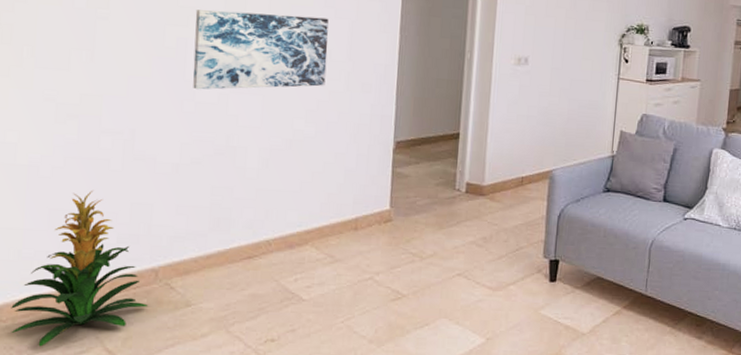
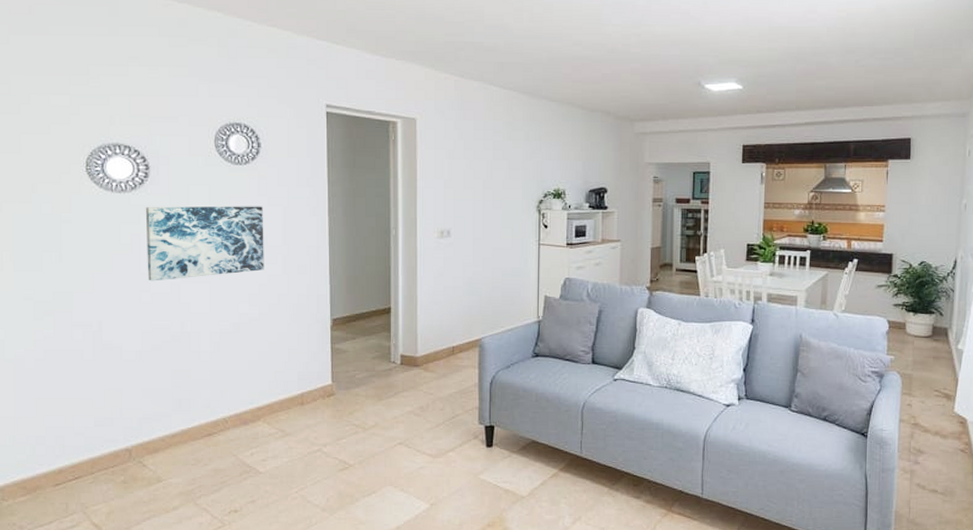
indoor plant: present [11,190,148,347] -> none [11,378,125,522]

